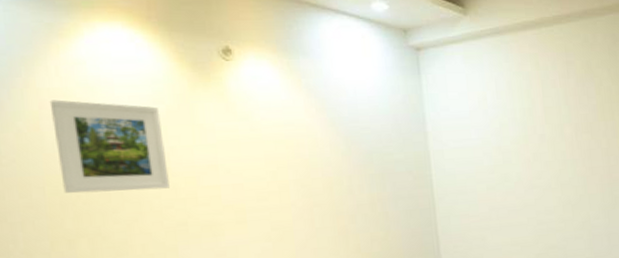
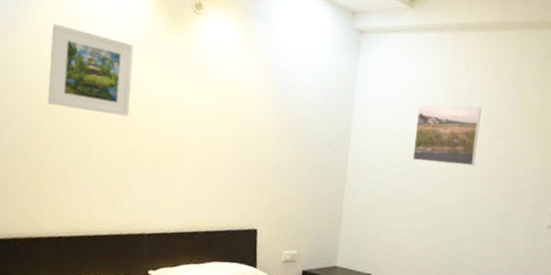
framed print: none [494,104,566,171] -> present [413,104,482,166]

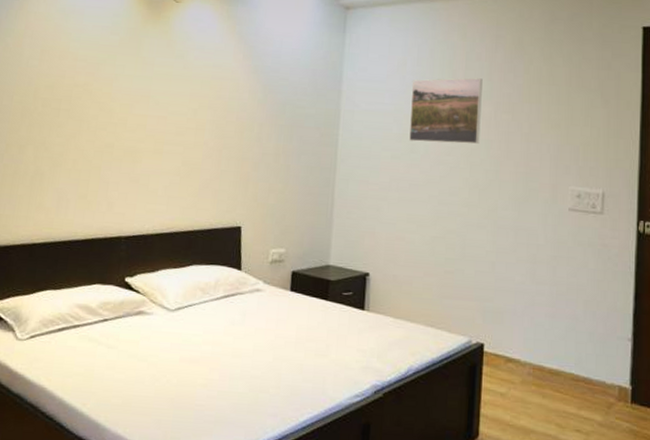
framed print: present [47,23,134,117] -> none [26,22,114,112]

